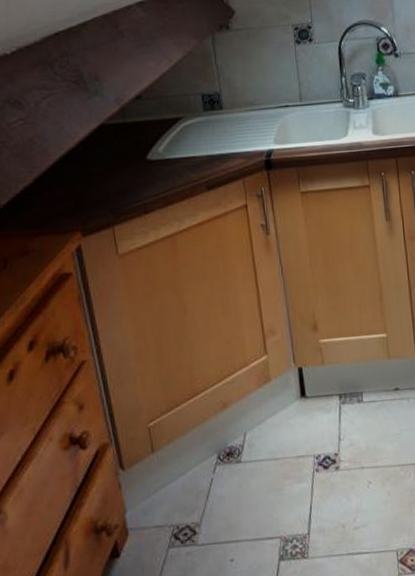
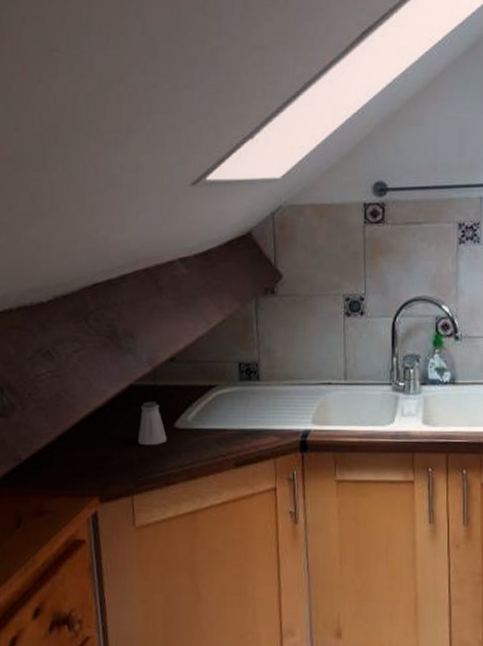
saltshaker: none [112,137,141,180] -> present [137,401,167,446]

